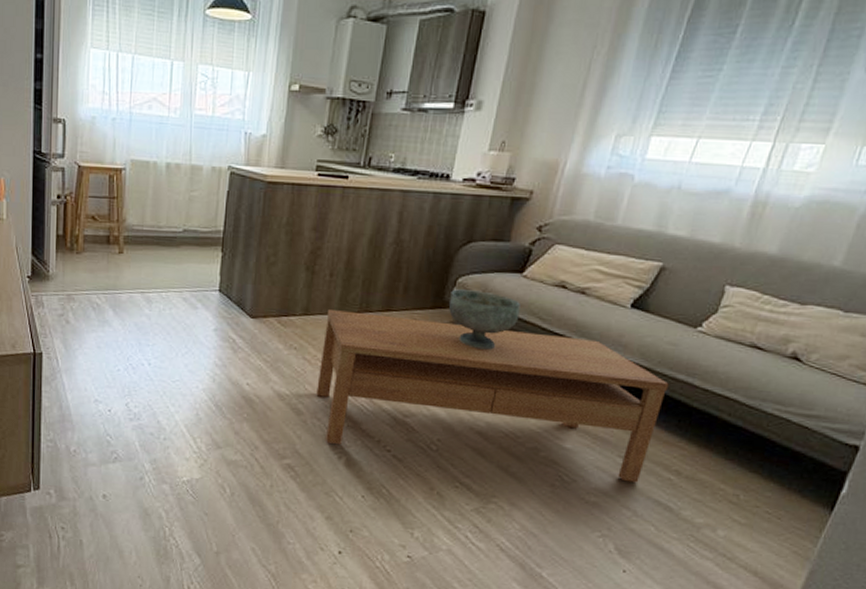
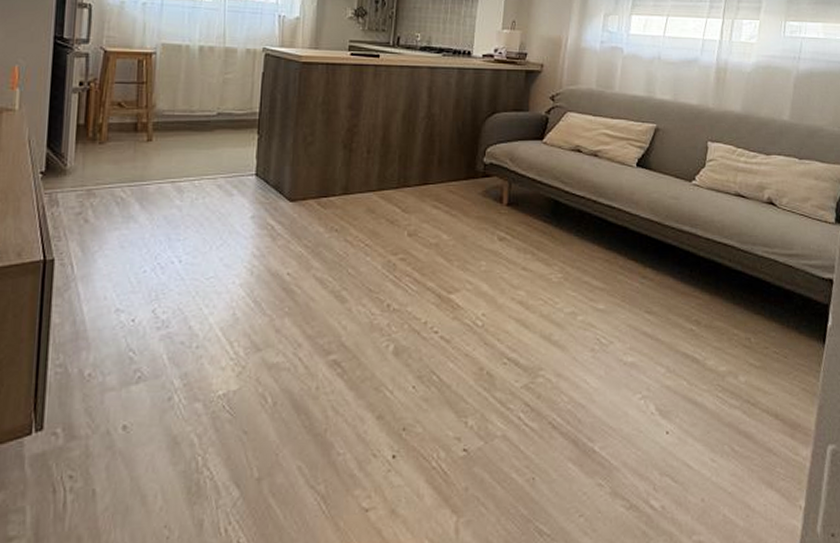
coffee table: present [316,310,669,483] -> none [360,187,678,337]
decorative bowl: present [448,289,521,350] -> none [480,159,544,217]

